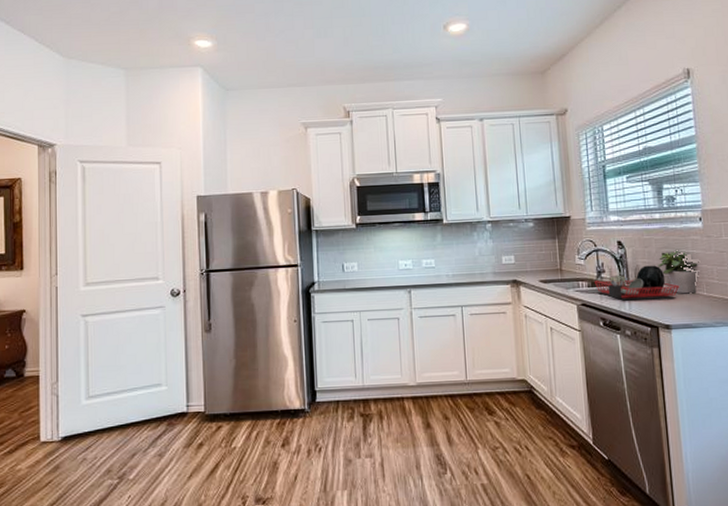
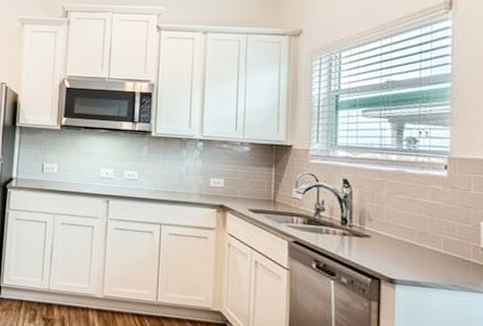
dish rack: present [594,265,680,301] -> none [310,210,412,252]
potted plant: present [658,250,699,294] -> none [388,198,439,249]

